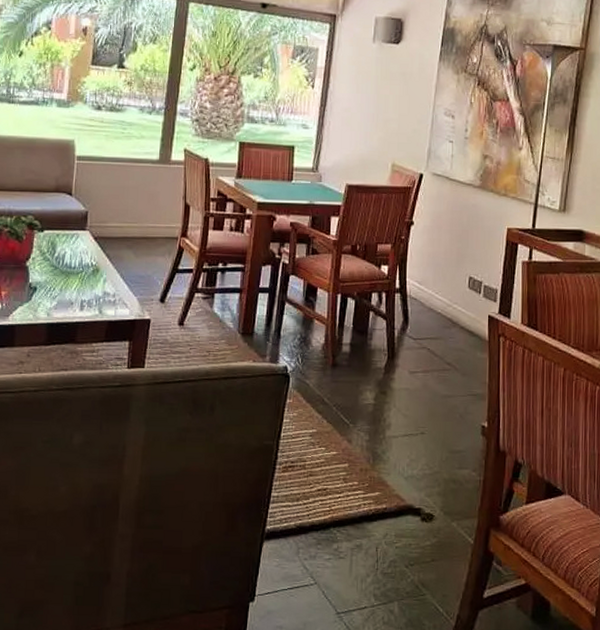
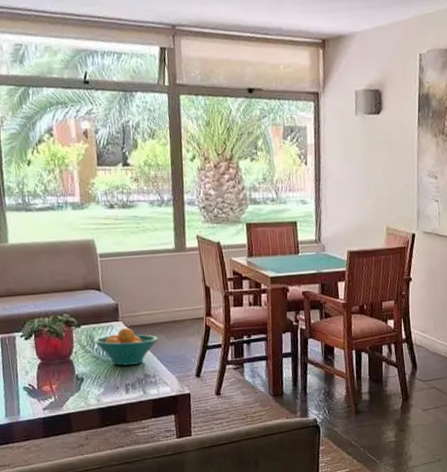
fruit bowl: none [55,238,125,280] -> present [93,327,158,366]

